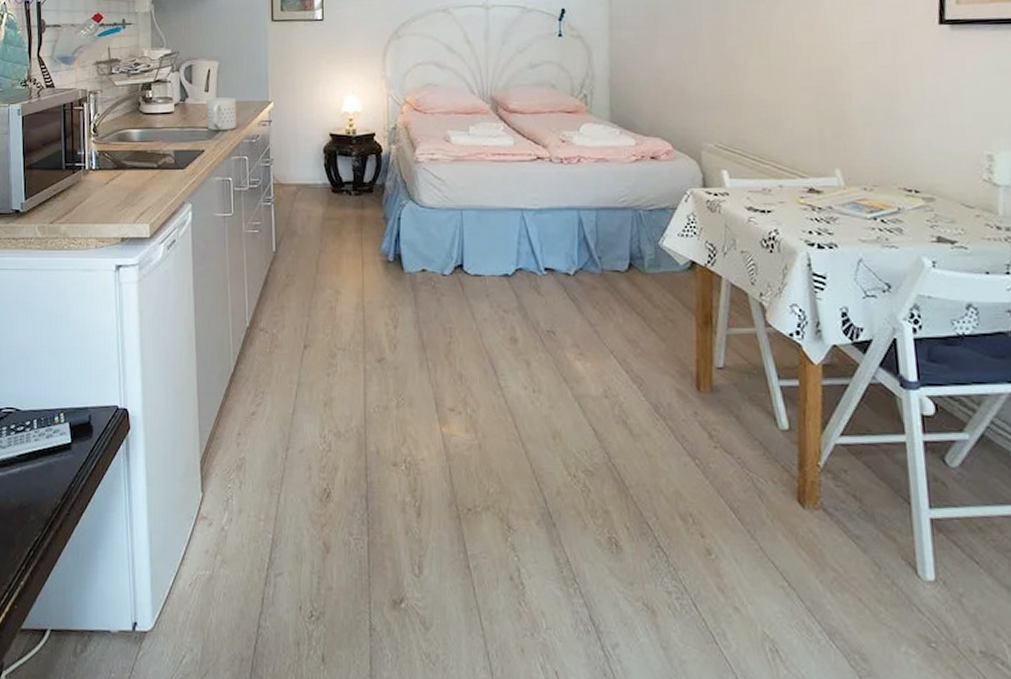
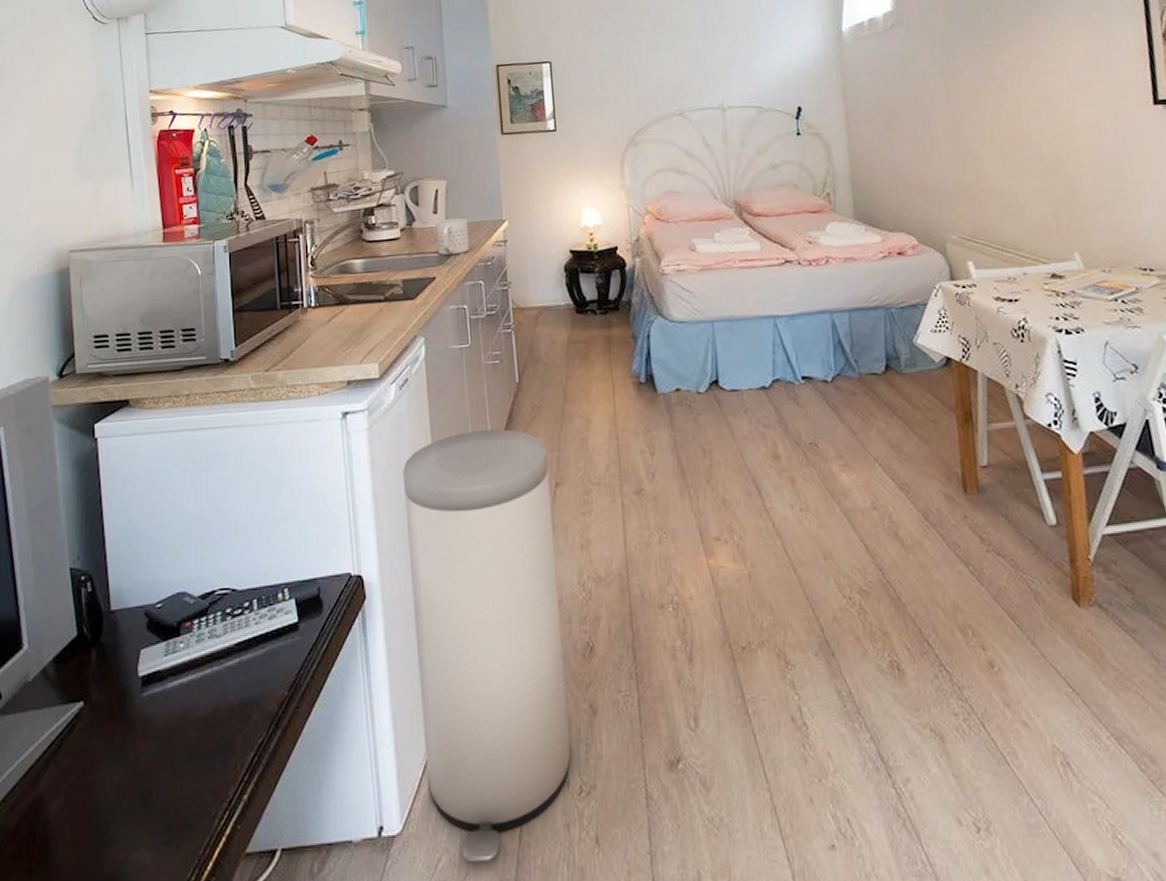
pedal bin: none [167,292,305,666] -> present [402,429,572,864]

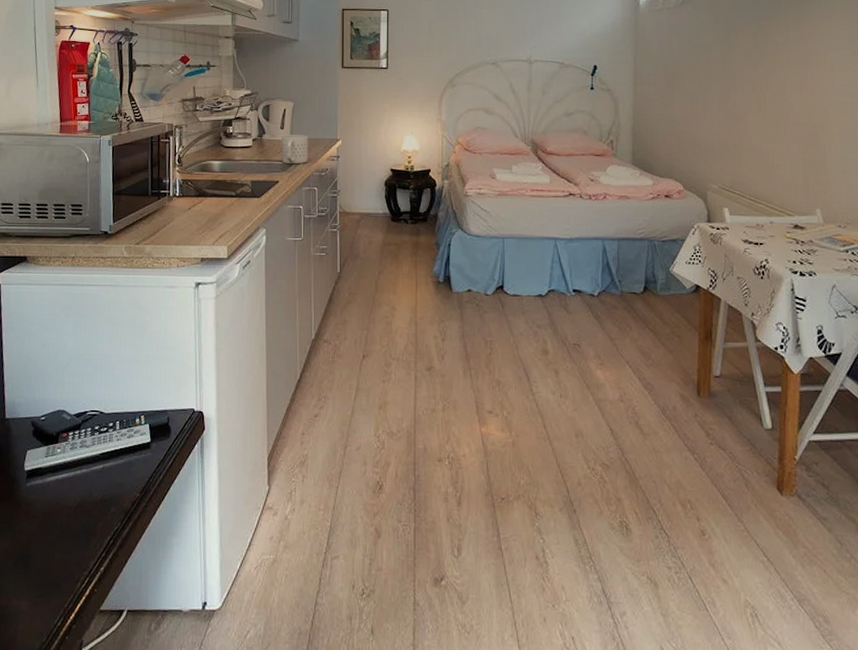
pedal bin: present [402,429,572,864] -> none [240,307,359,639]

